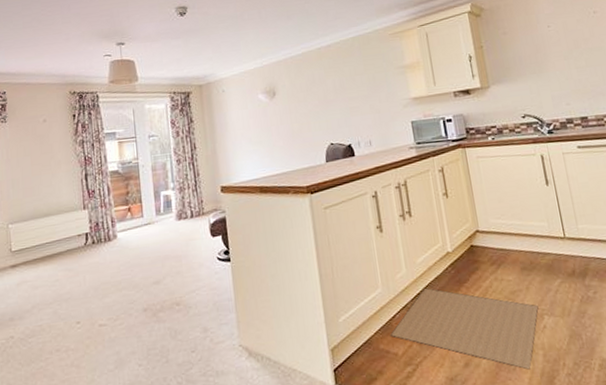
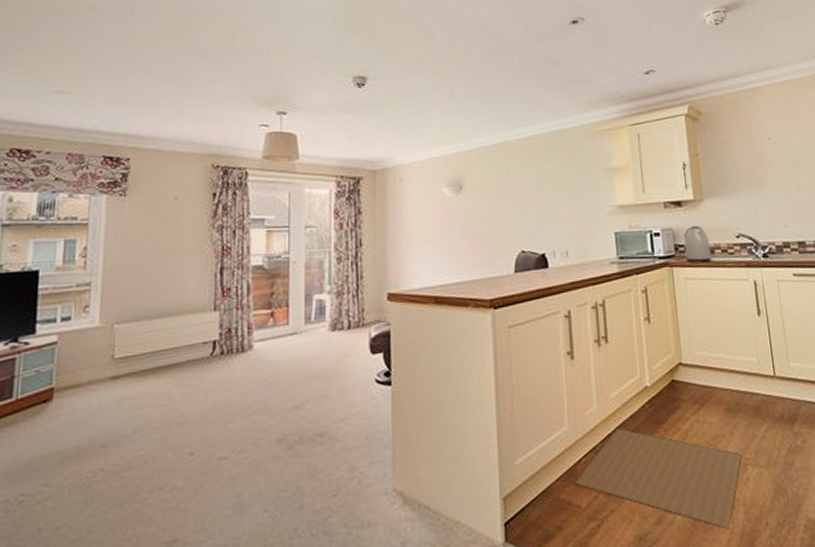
kettle: none [474,110,501,144] -> present [684,226,712,263]

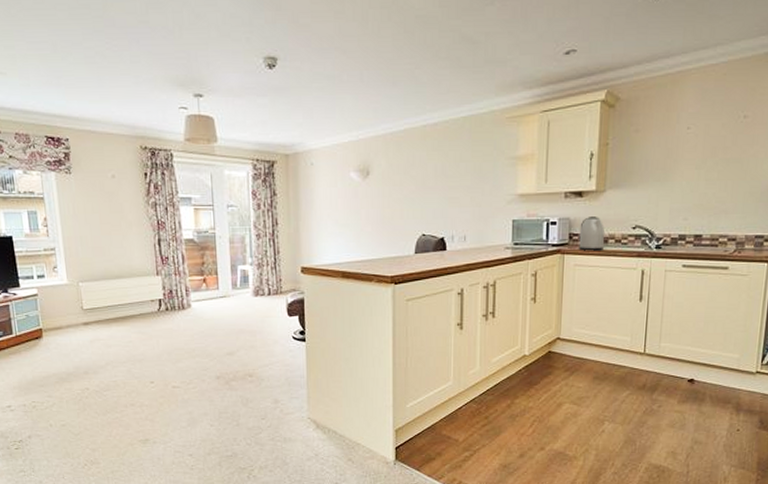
doormat: present [575,428,742,529] -> none [455,386,602,465]

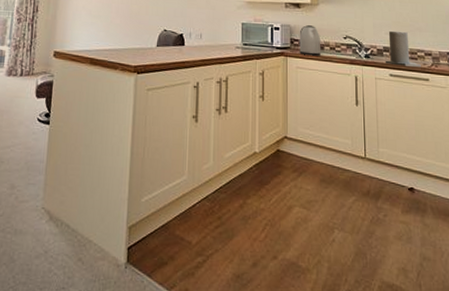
paper towel: none [678,215,722,256] -> present [385,30,422,68]

